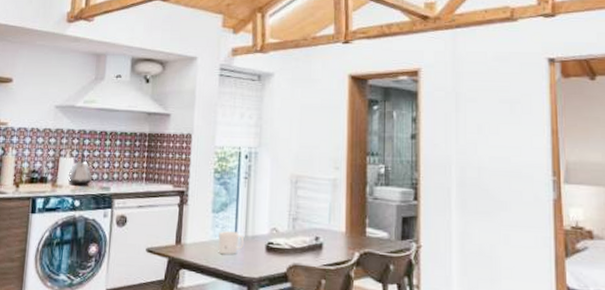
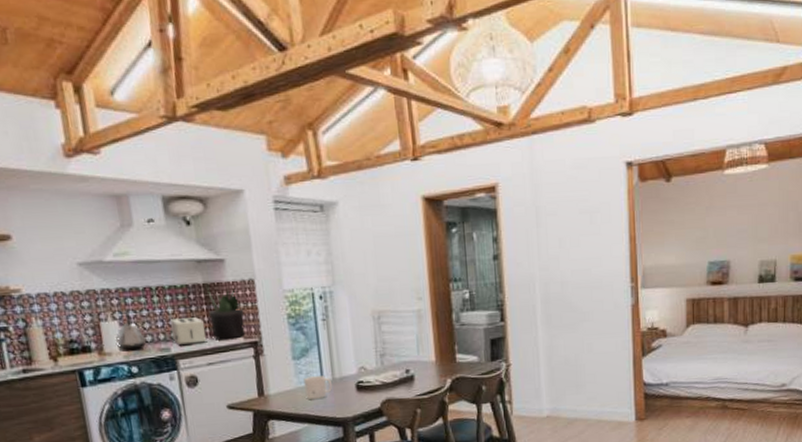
toaster: none [114,162,143,188] -> present [170,317,206,346]
planter: none [148,138,178,186] -> present [207,288,244,340]

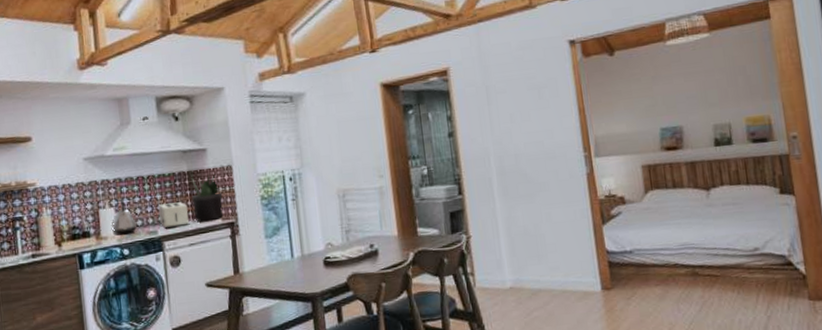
mug: present [304,376,333,400] -> none [275,252,302,277]

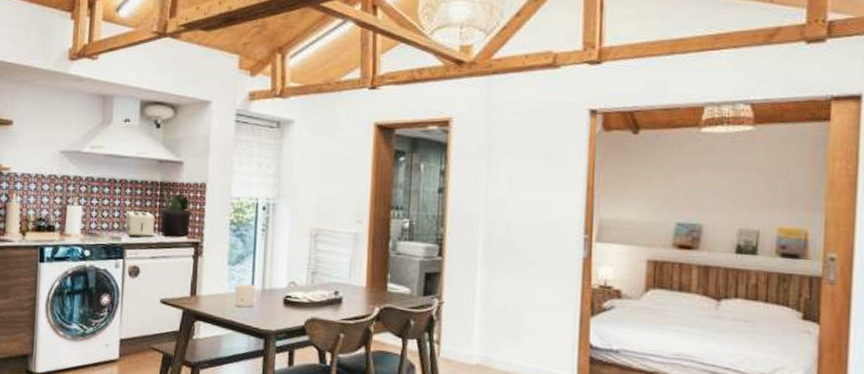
kettle: present [112,199,137,235] -> none [77,198,102,236]
mug: none [275,252,302,277] -> present [234,284,262,308]

